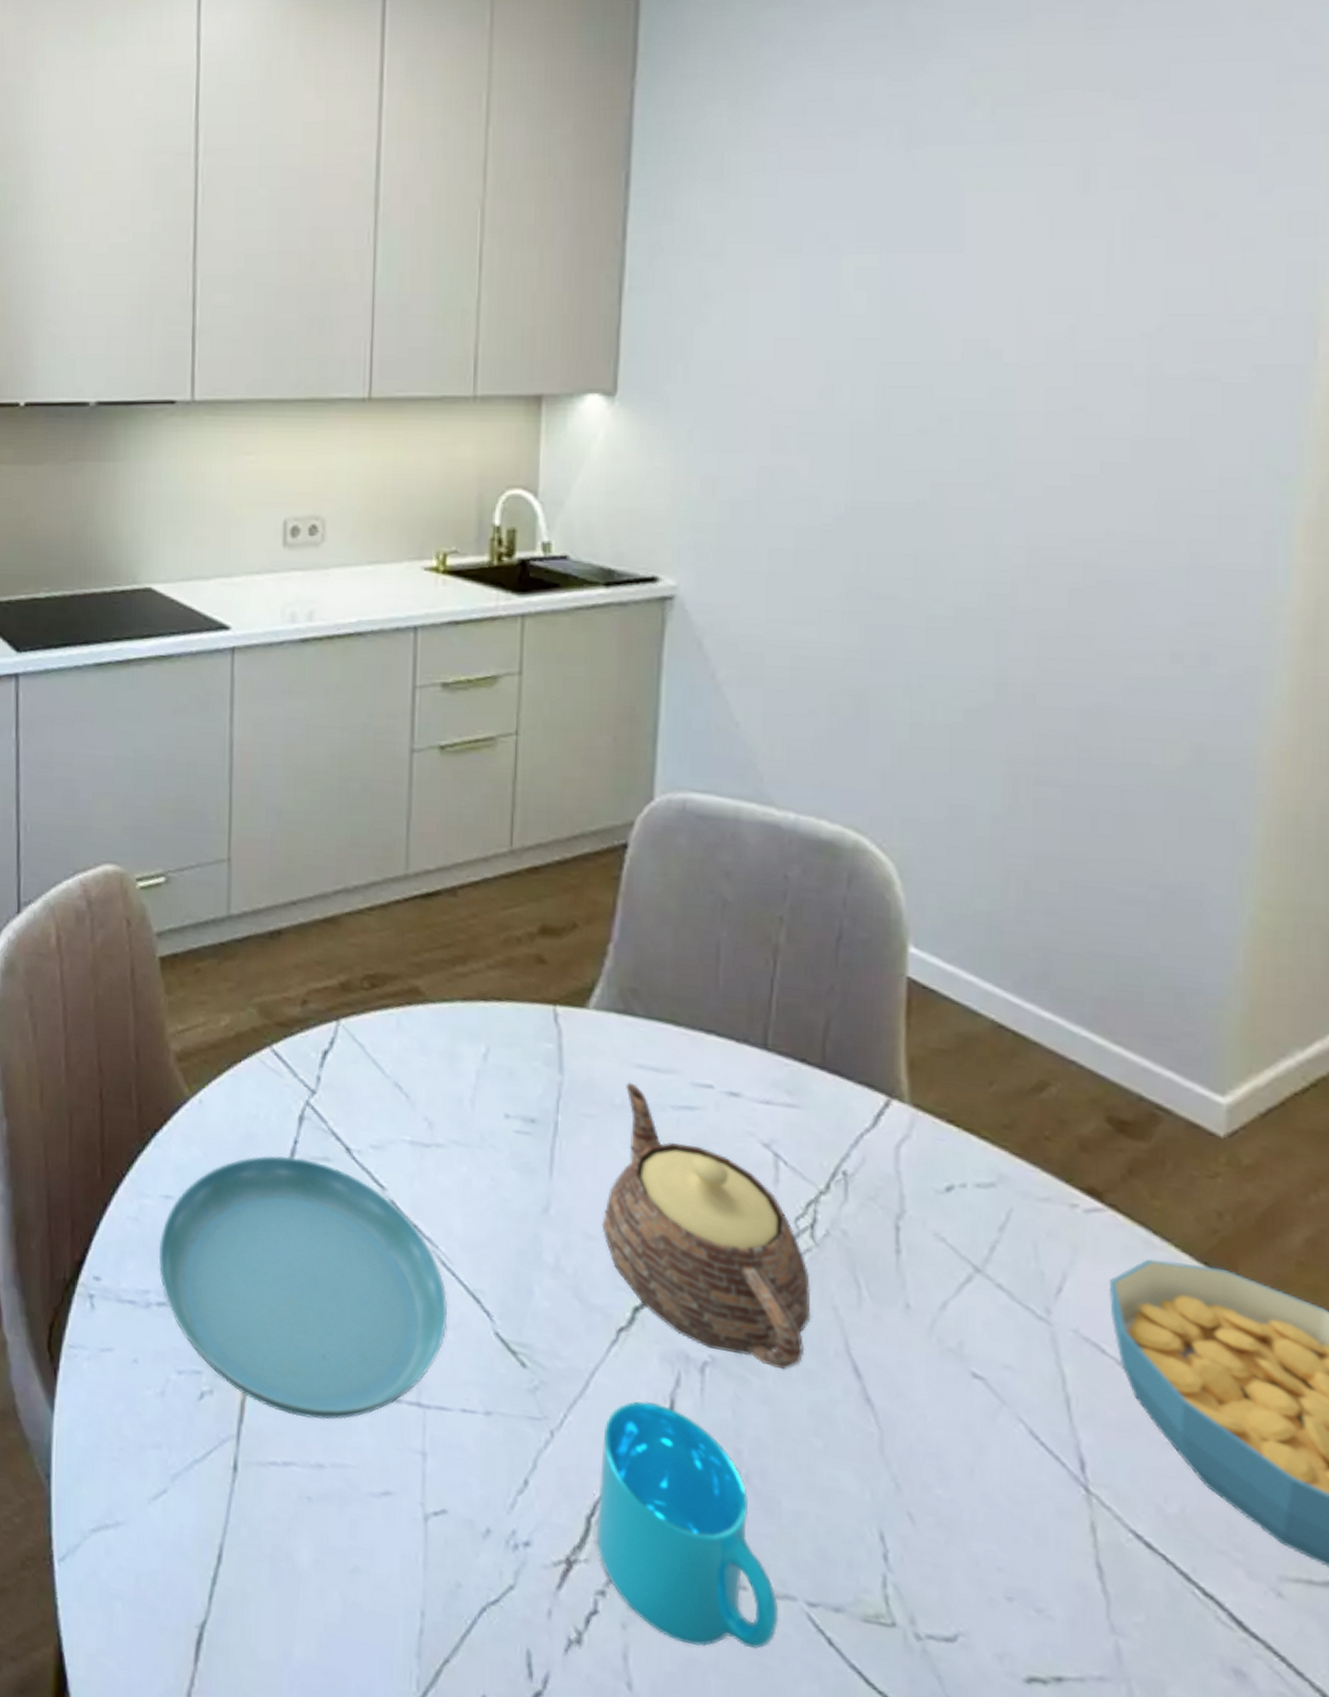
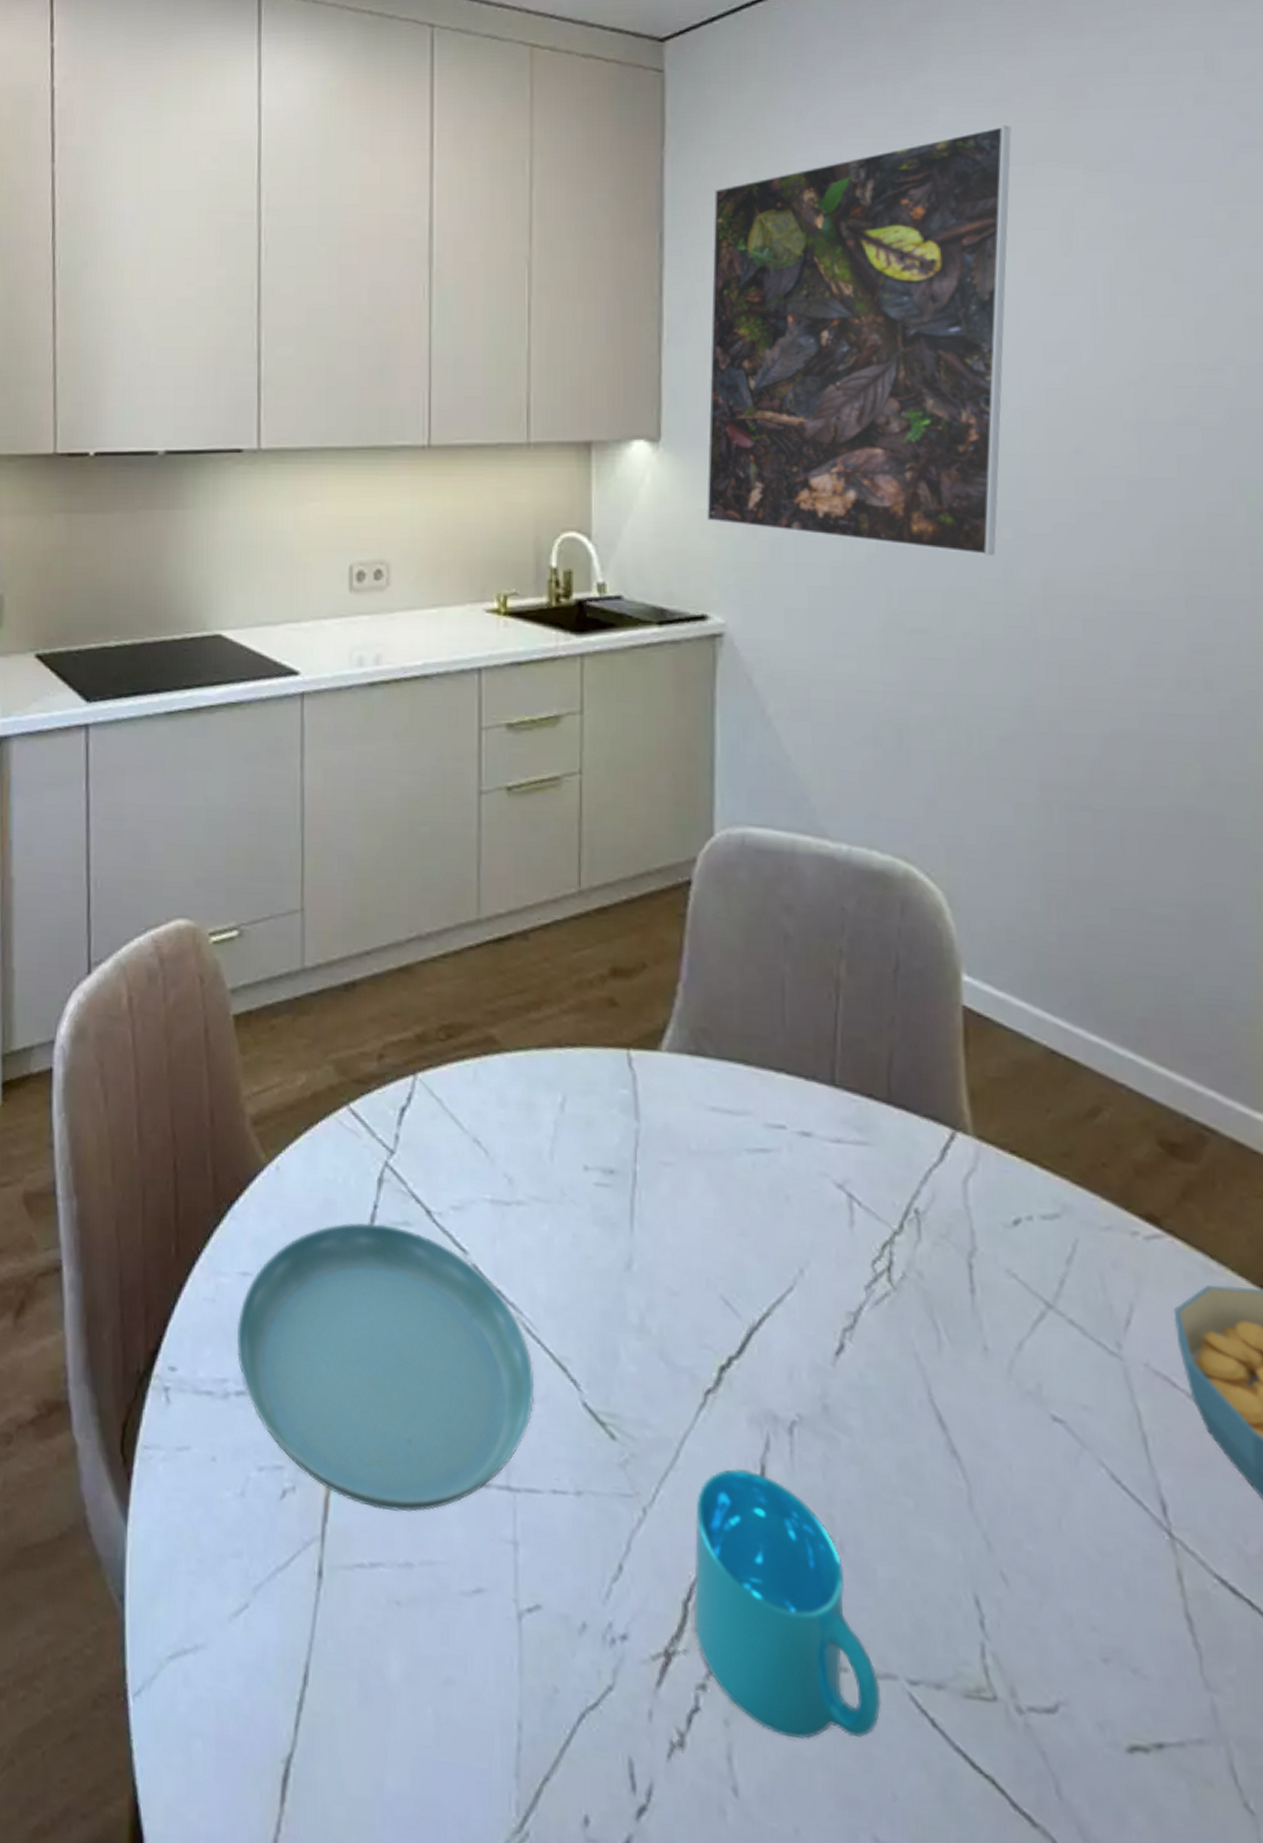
teapot: present [601,1082,811,1370] -> none [684,1126,894,1426]
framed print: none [663,49,1030,520] -> present [706,125,1012,556]

